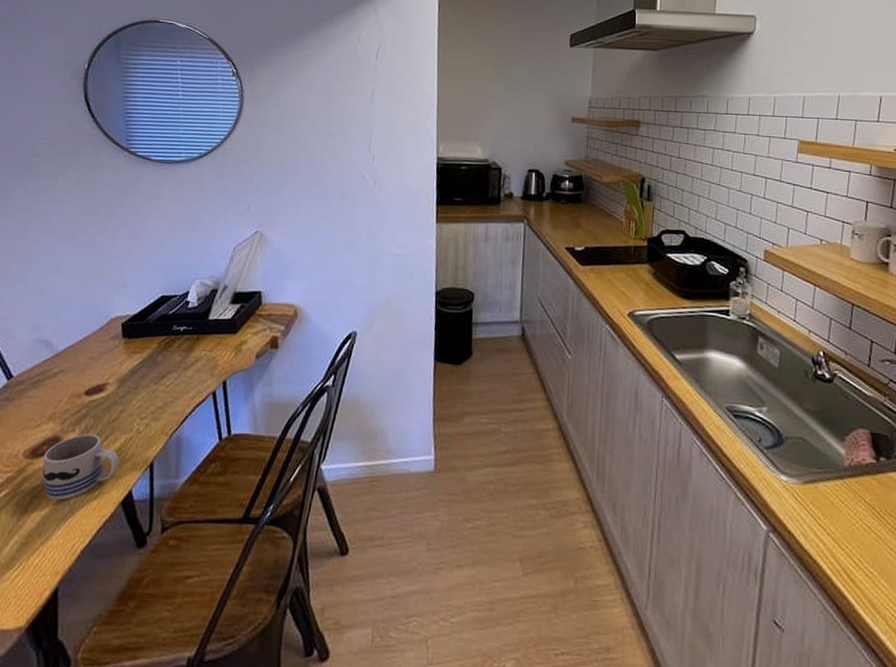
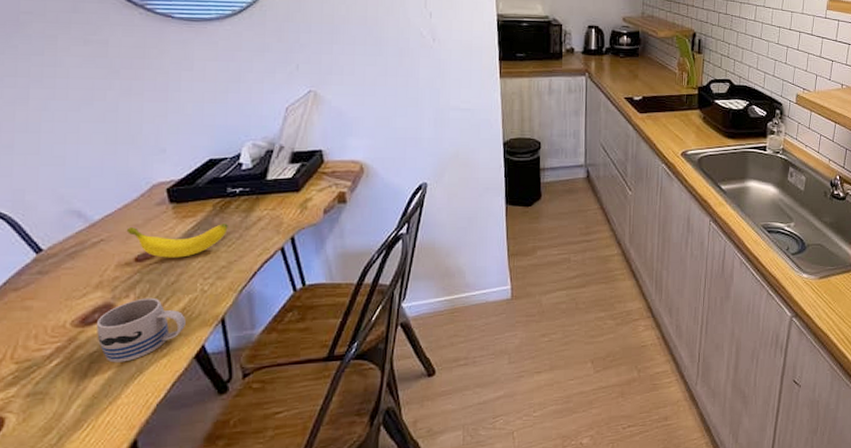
banana: none [82,360,169,395] -> present [126,224,228,258]

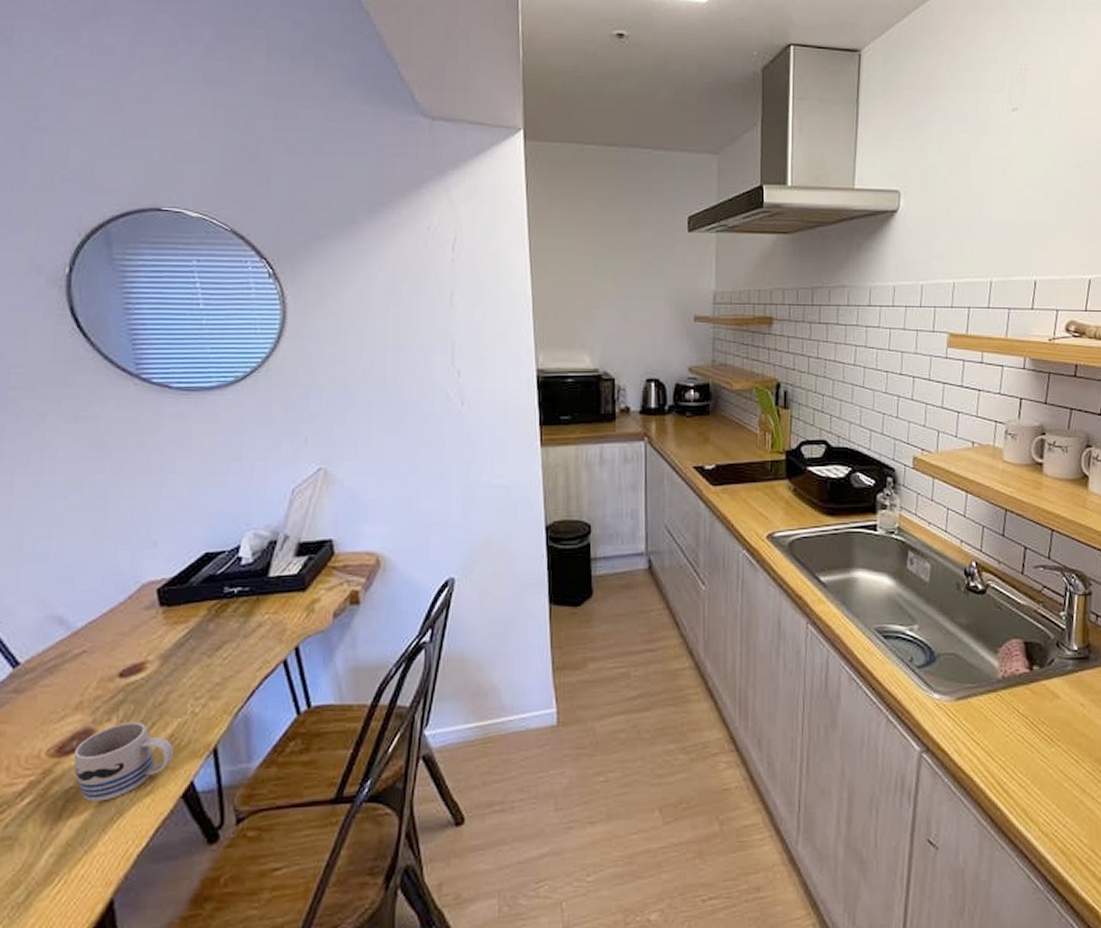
banana: present [126,224,228,258] -> none [111,631,224,673]

